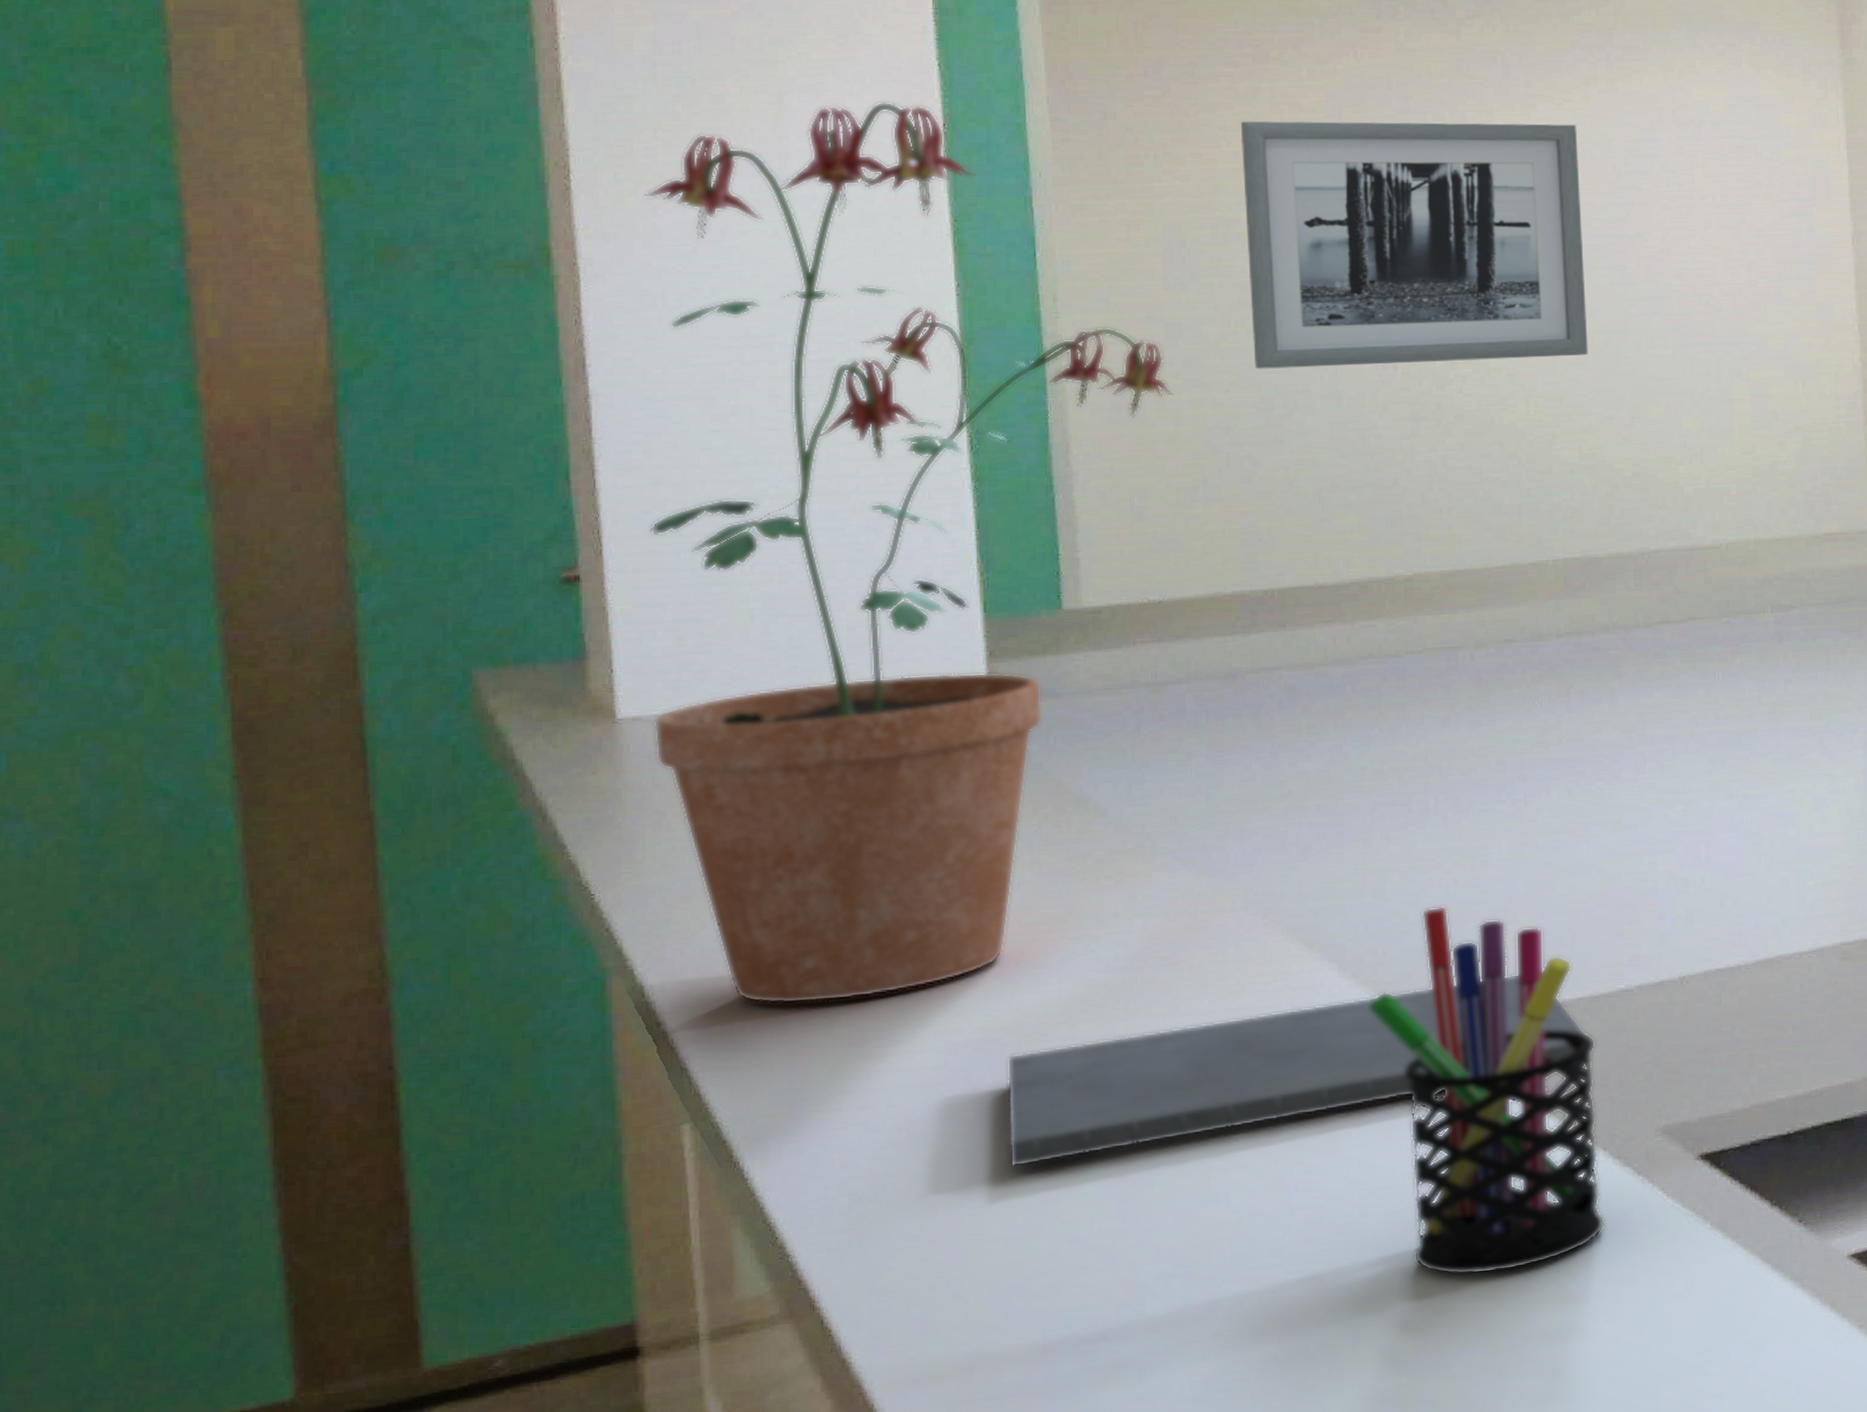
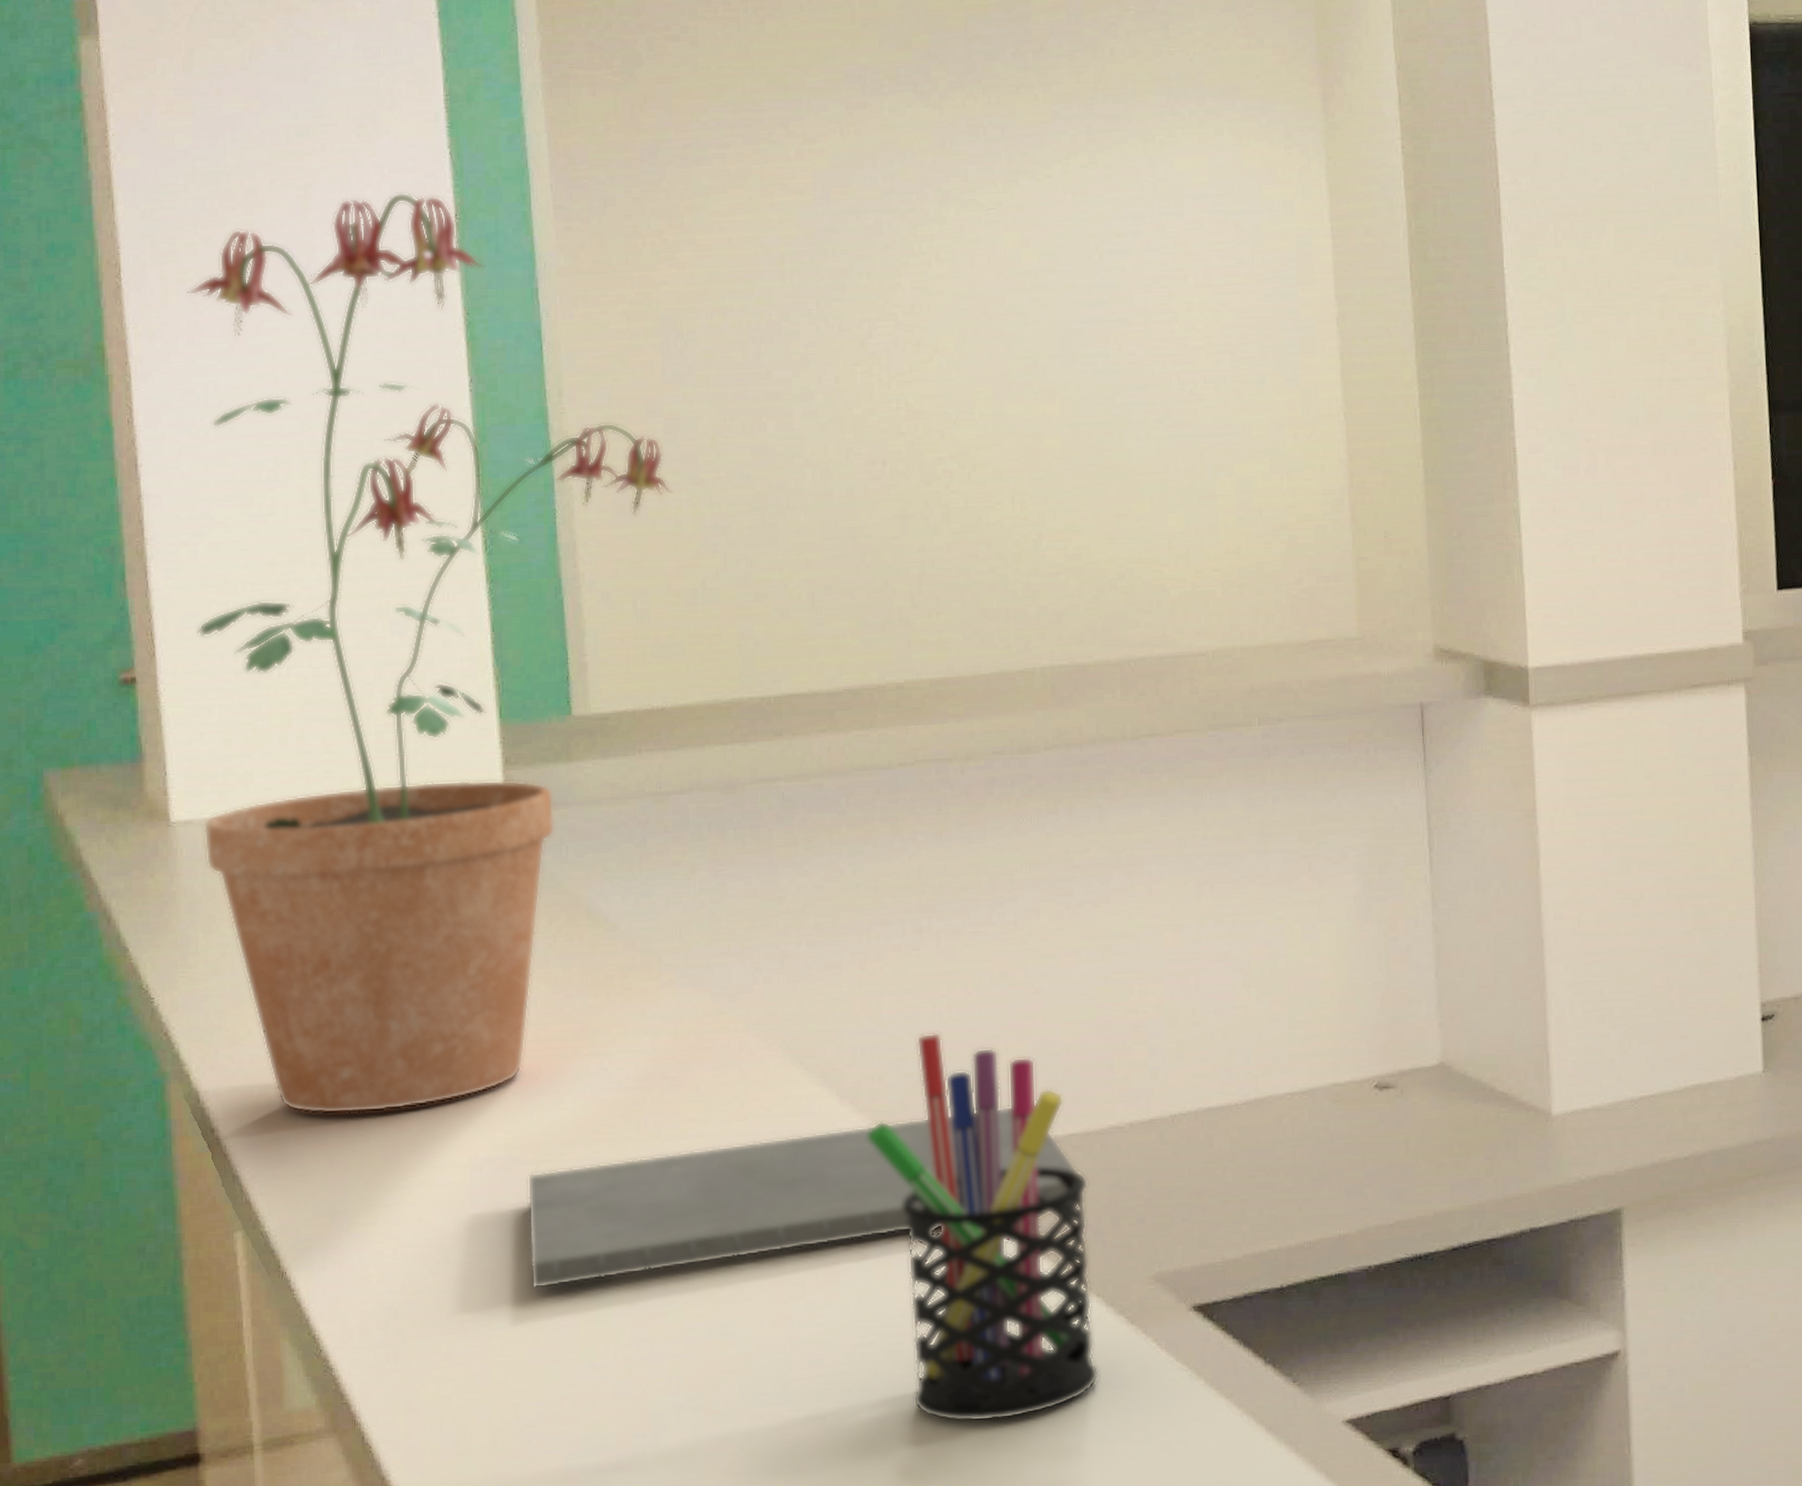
wall art: present [1240,121,1588,369] -> none [732,201,1073,466]

